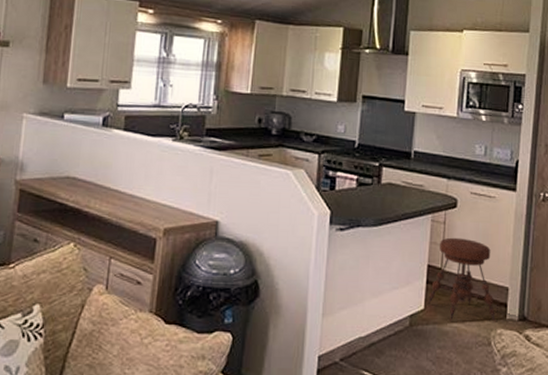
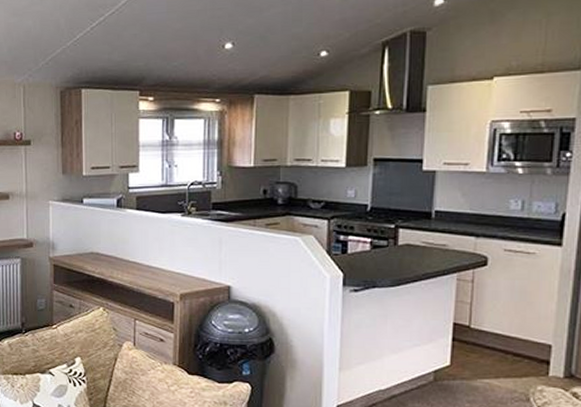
stool: present [427,237,497,322] -> none [453,295,537,379]

